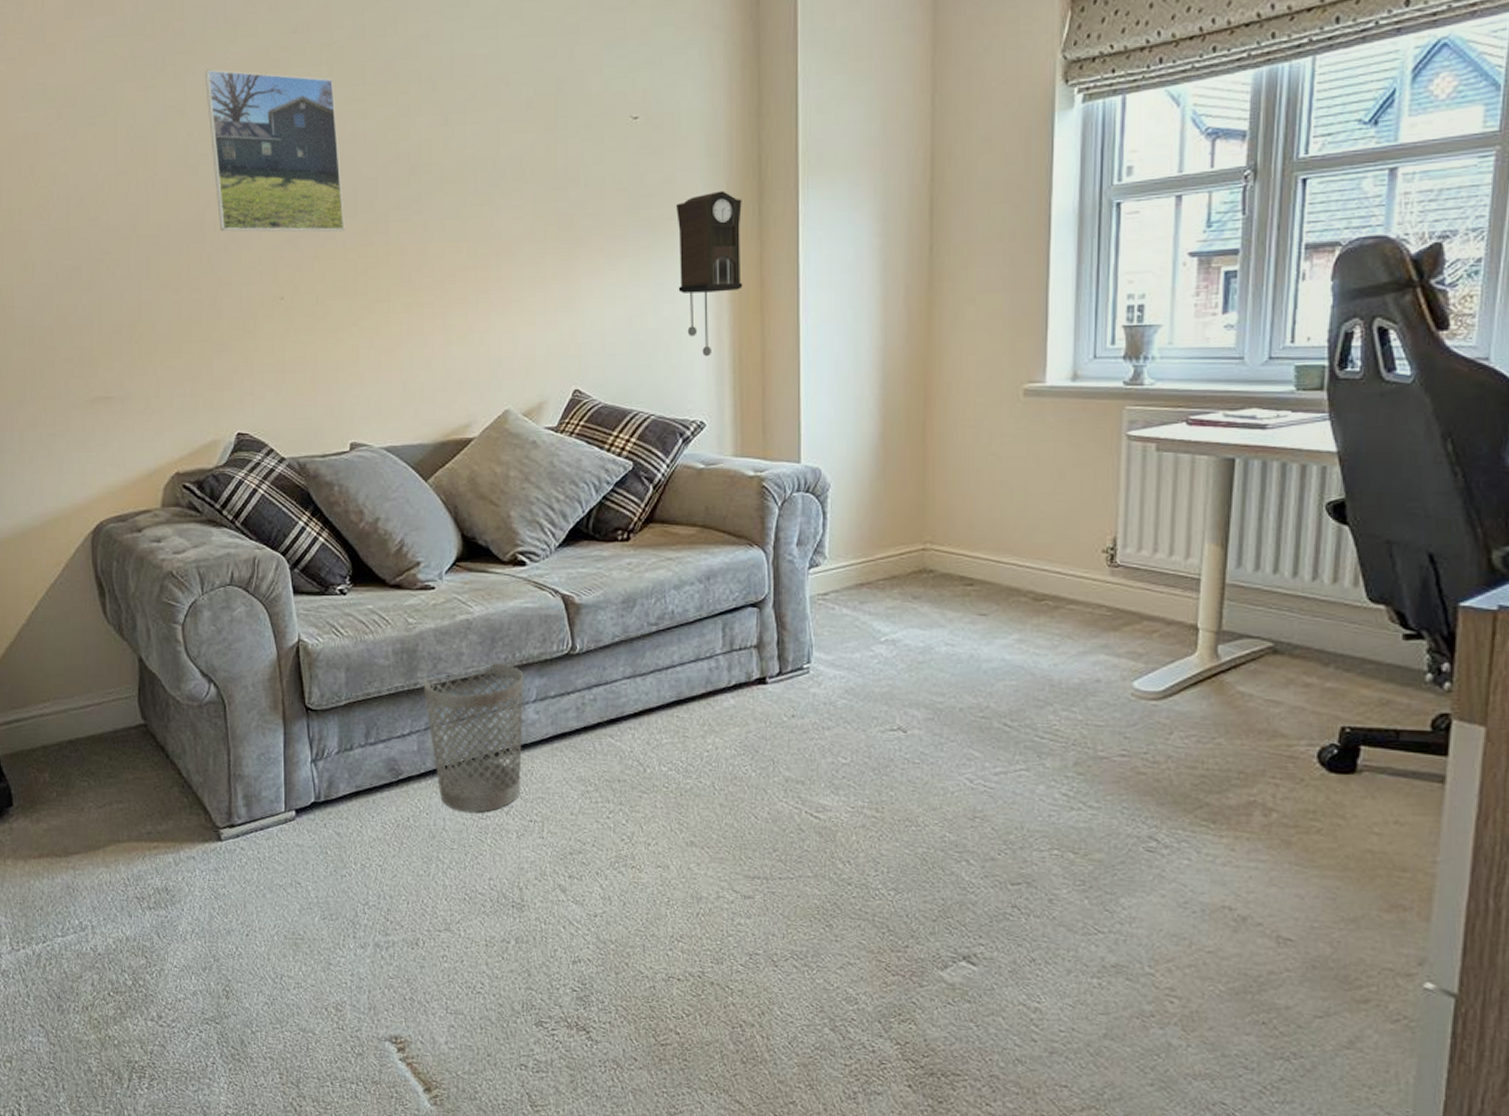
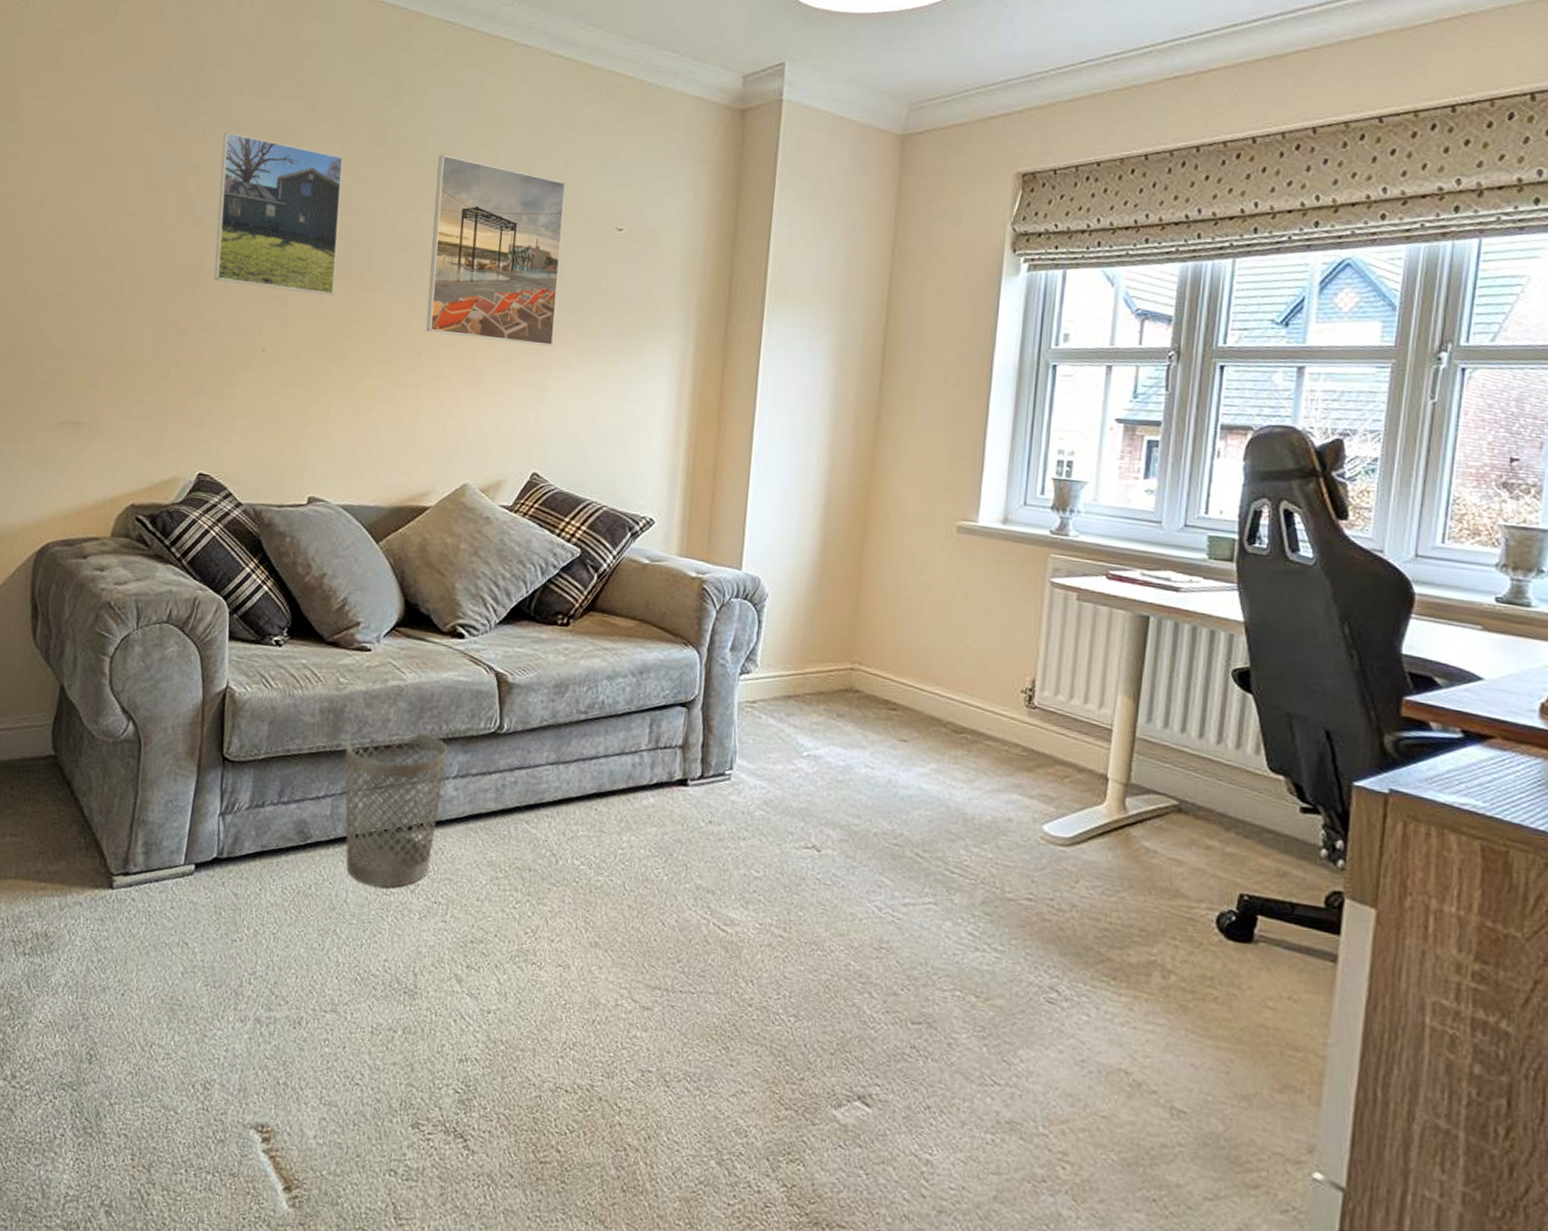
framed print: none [433,61,579,257] -> present [425,154,566,346]
pendulum clock: present [677,190,743,357] -> none [642,305,711,458]

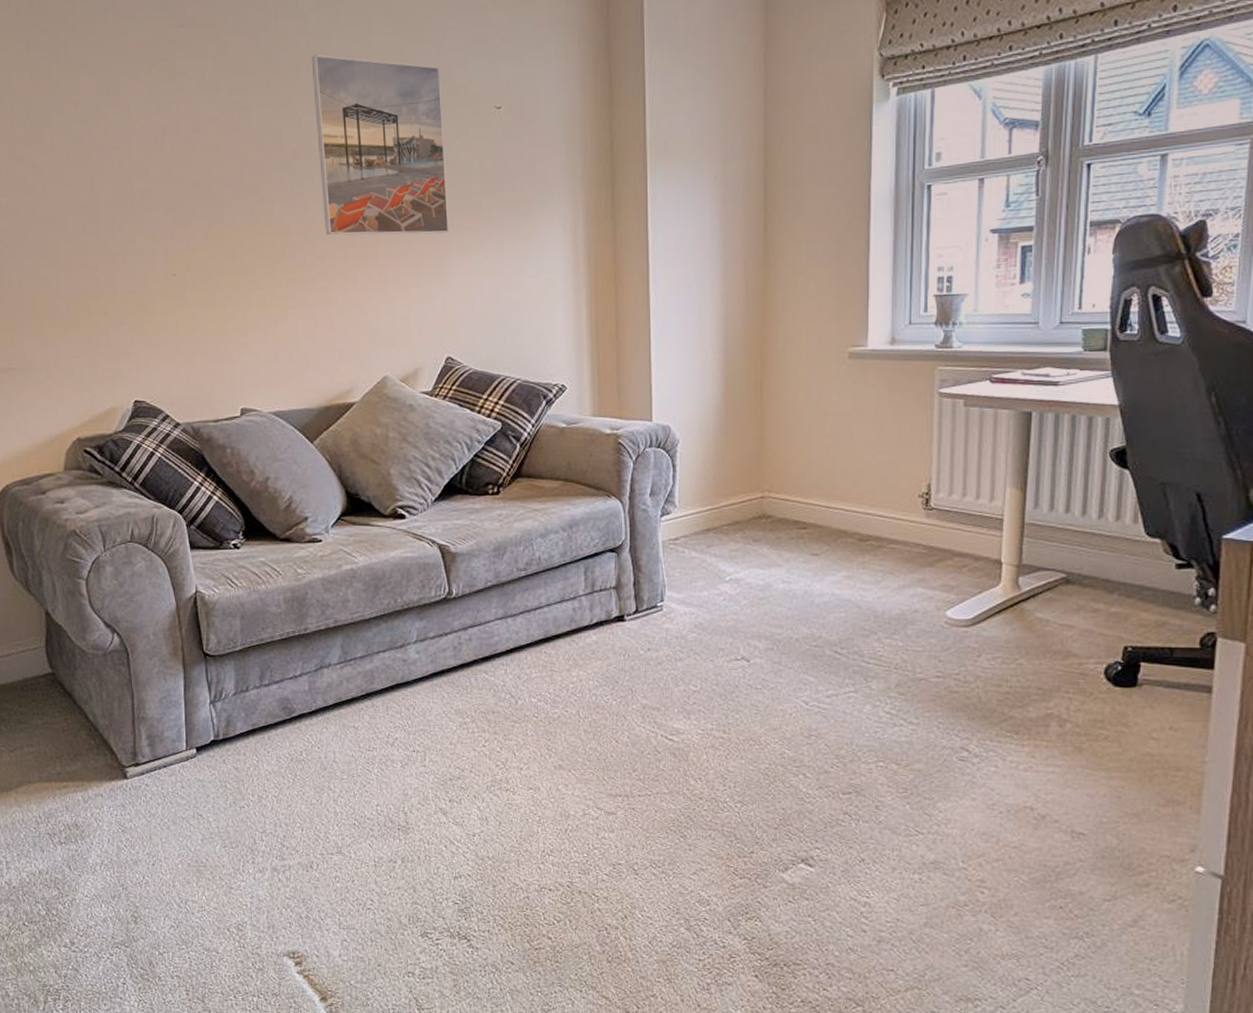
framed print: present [214,132,344,296] -> none [97,60,232,213]
wastebasket: present [344,733,448,888] -> none [312,608,406,745]

